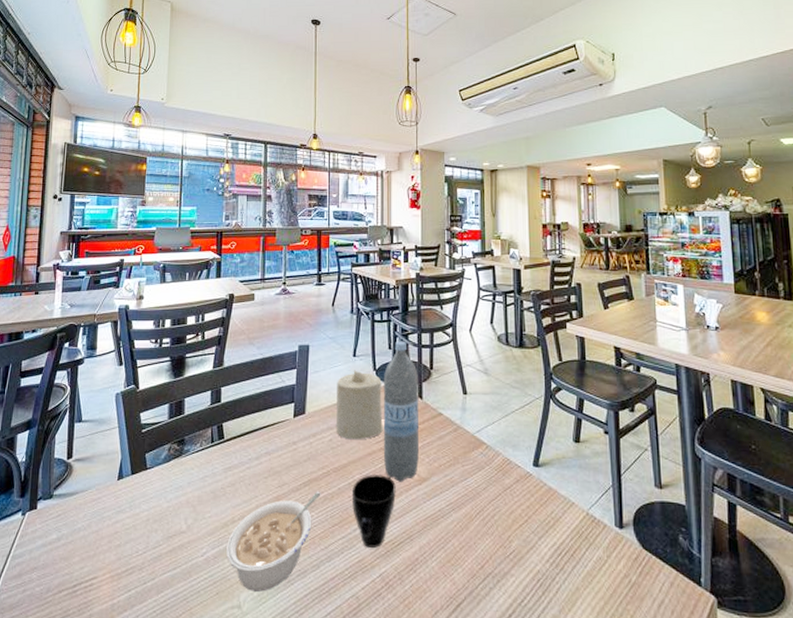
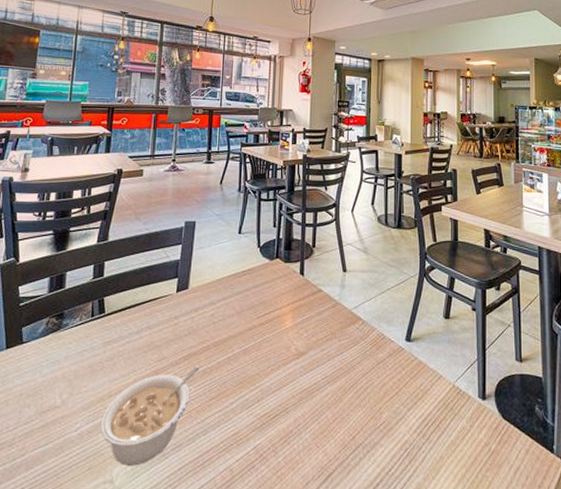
candle: present [337,370,383,440] -> none [218,246,265,315]
cup: present [353,475,396,548] -> none [231,349,274,421]
water bottle: present [383,341,420,482] -> none [263,219,301,356]

